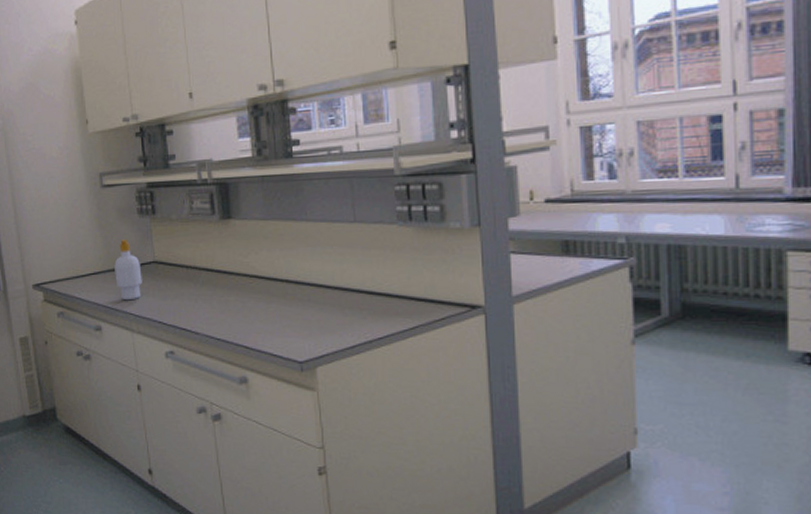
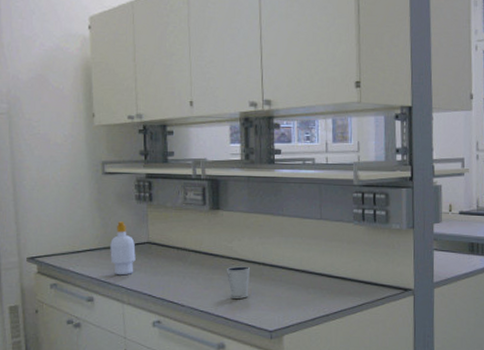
dixie cup: none [243,285,272,323] -> present [226,266,251,298]

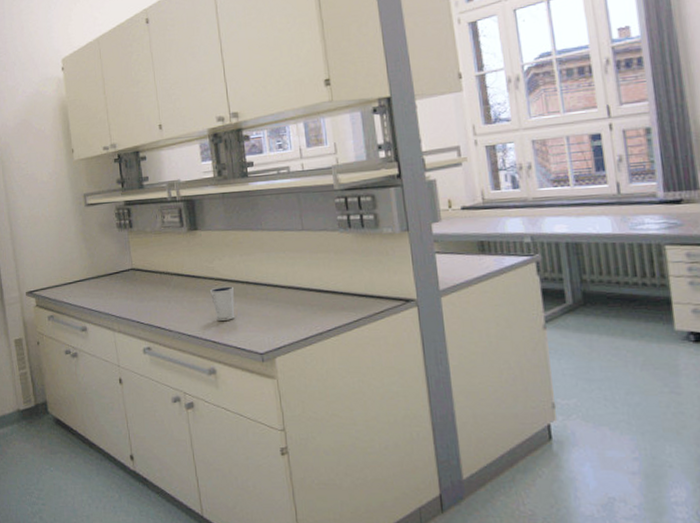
soap bottle: present [110,221,136,276] -> none [97,250,122,304]

